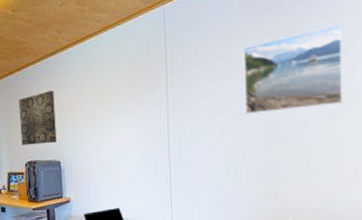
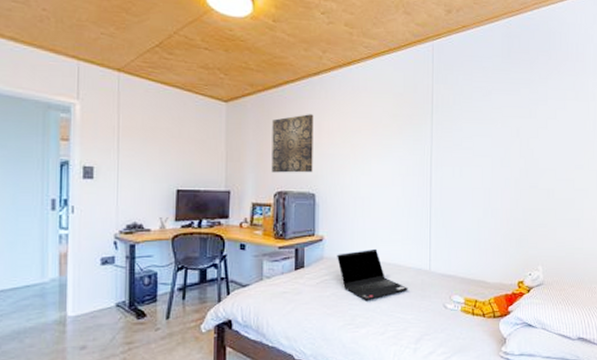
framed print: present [243,23,343,114] -> none [503,83,586,159]

